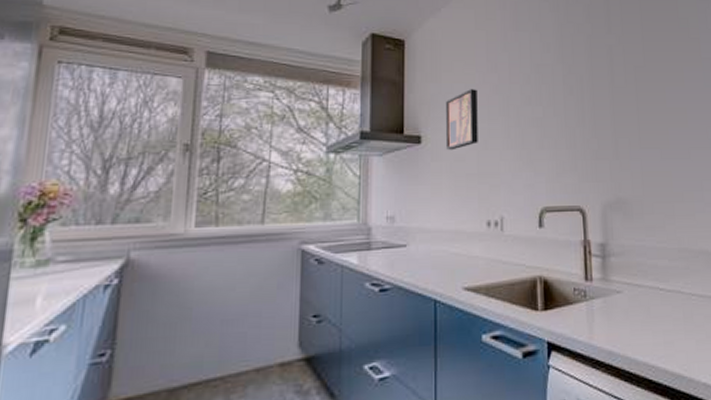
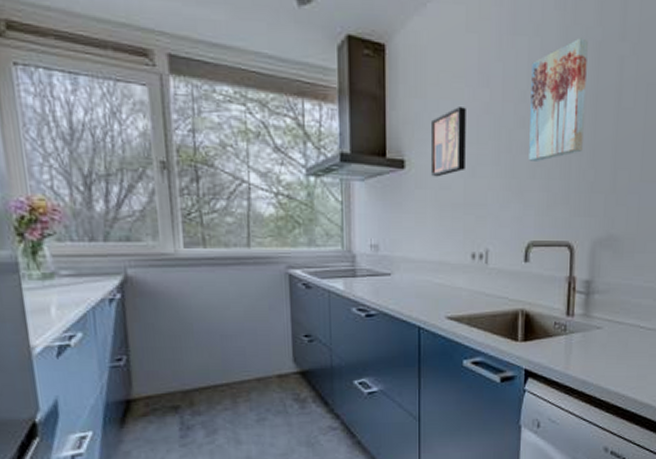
wall art: none [534,32,585,133] -> present [529,38,588,161]

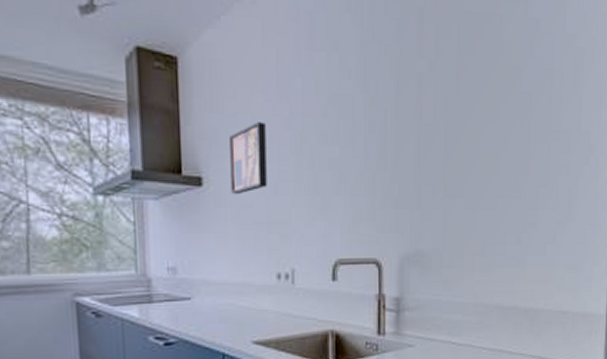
wall art: present [529,38,588,161] -> none [332,54,386,177]

